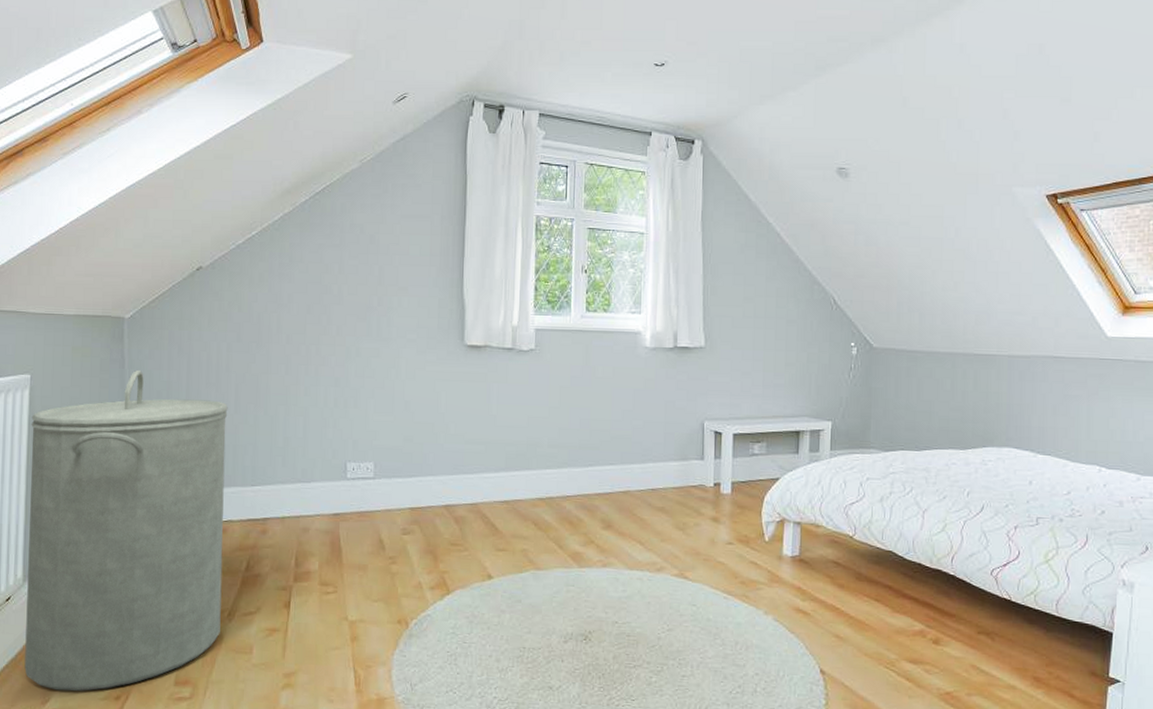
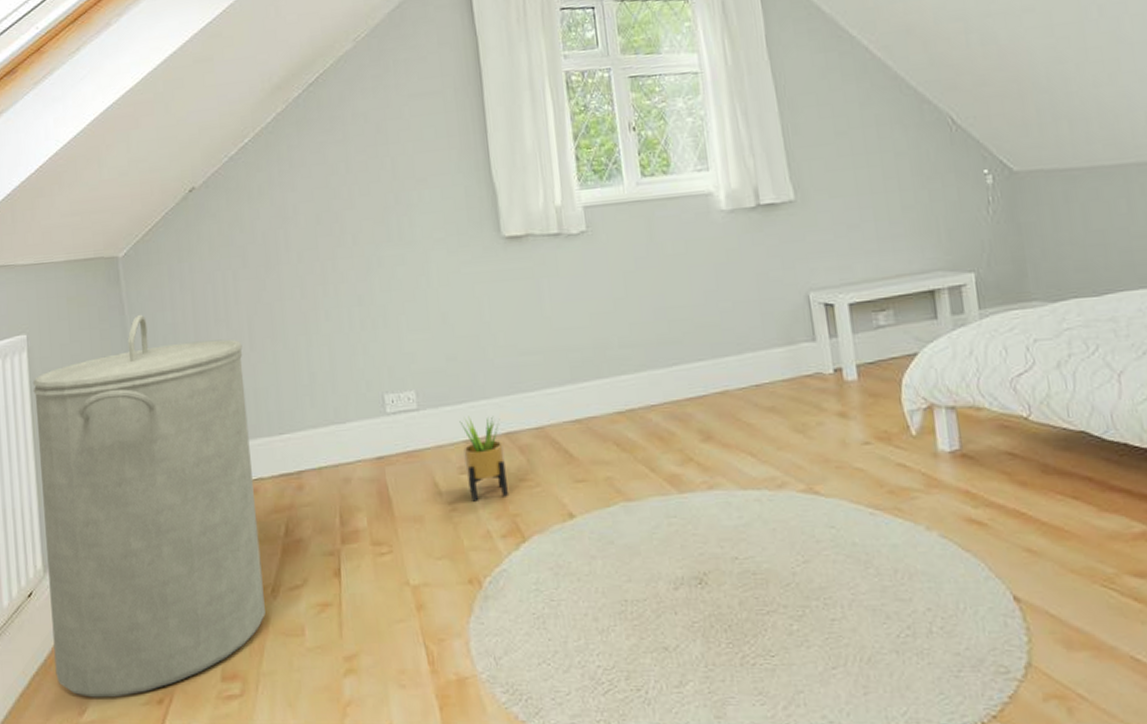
potted plant: none [408,488,442,558] -> present [459,416,508,502]

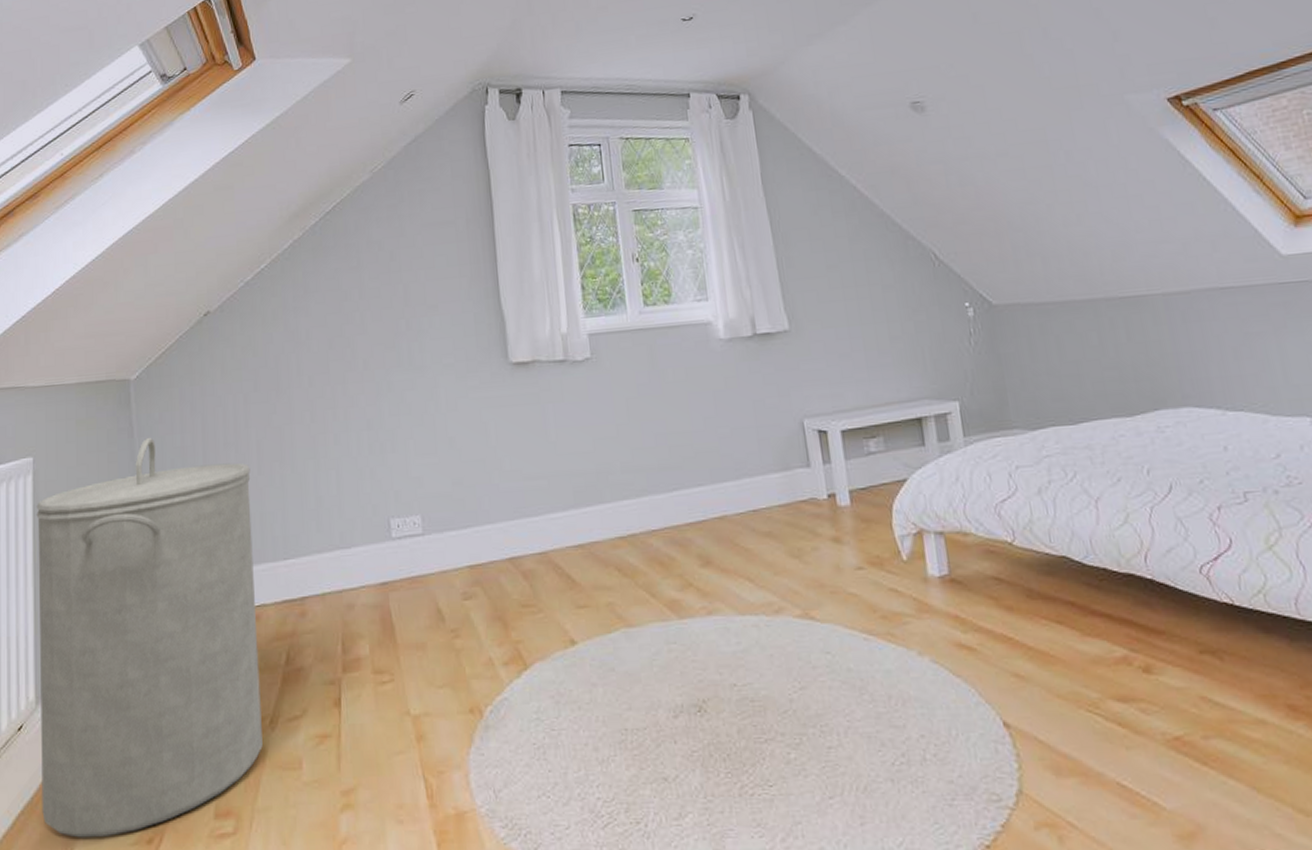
potted plant: present [459,416,508,502] -> none [464,541,511,628]

